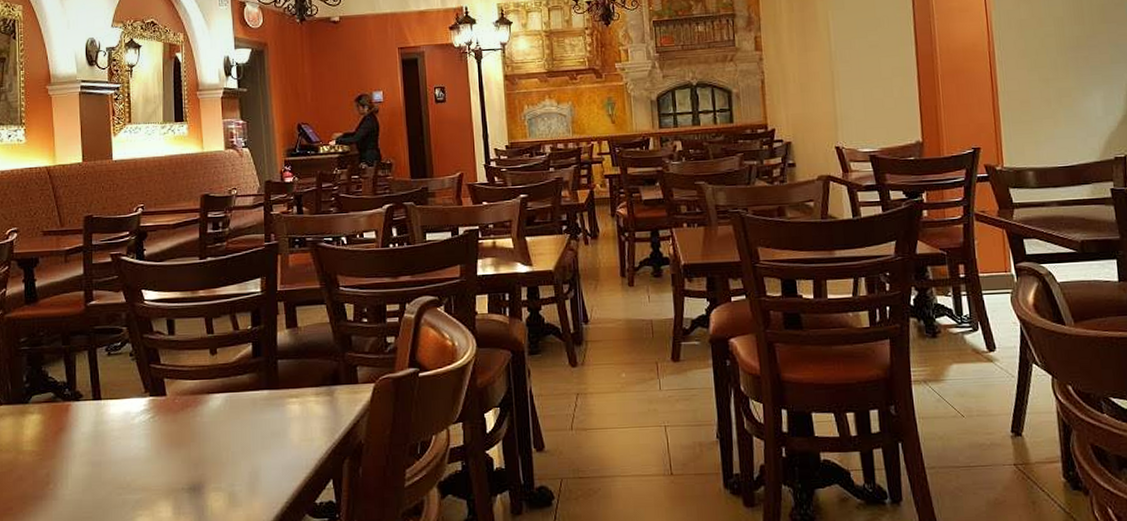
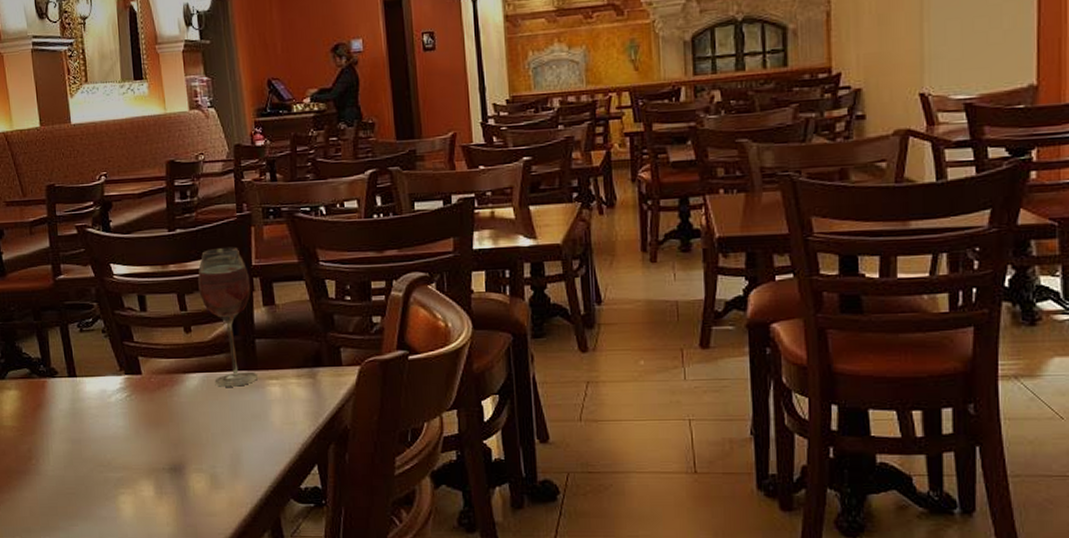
wineglass: none [226,273,278,406] -> present [198,247,257,387]

